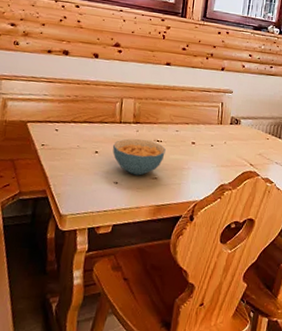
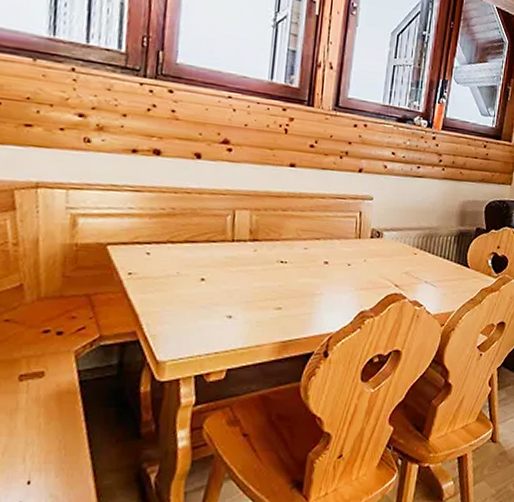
cereal bowl: present [112,138,166,176] -> none [223,260,292,306]

